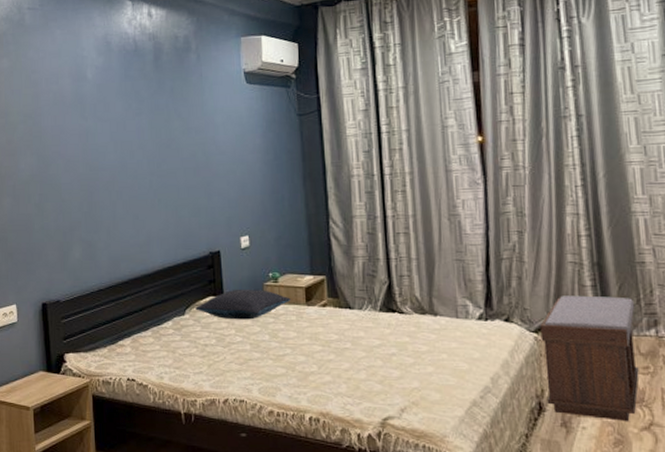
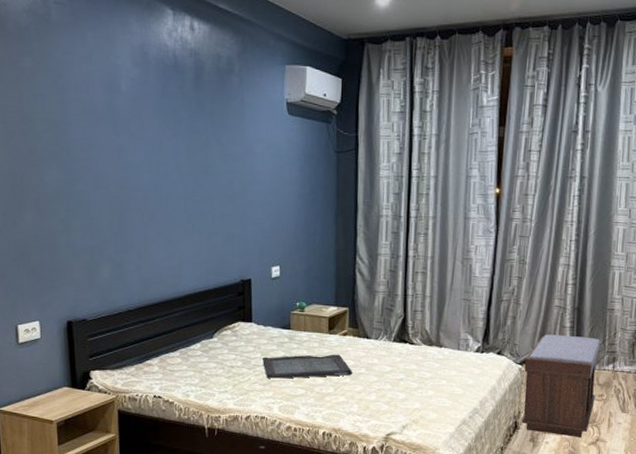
pillow: present [195,289,291,320] -> none [224,316,315,345]
serving tray: none [237,327,338,357] -> present [263,354,353,379]

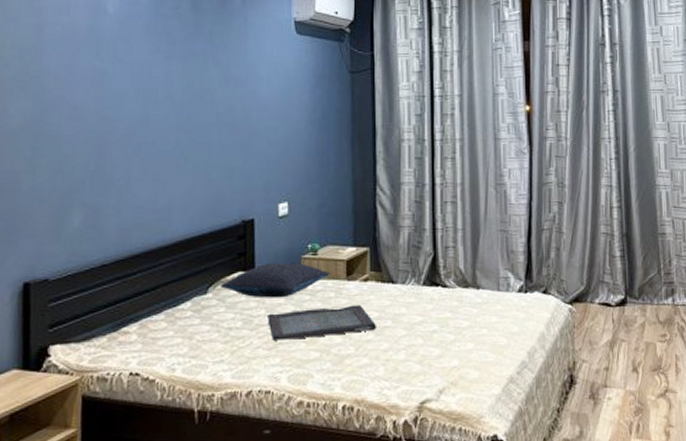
pillow: none [224,316,315,345] -> present [220,262,330,298]
bench: present [521,334,601,437] -> none [574,266,658,389]

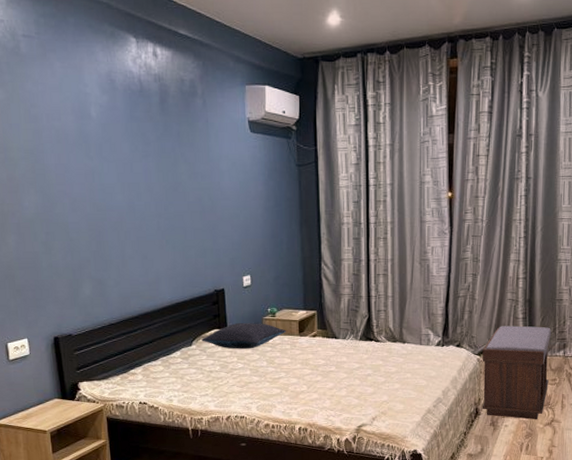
serving tray: present [268,304,377,340] -> none [239,354,324,380]
bench: none [574,266,658,389] -> present [482,325,552,419]

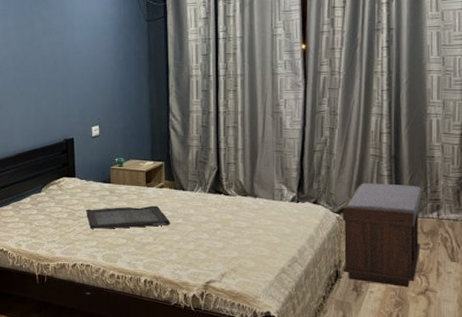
pillow: present [202,322,286,349] -> none [51,171,133,198]
serving tray: none [239,354,324,380] -> present [86,205,171,229]

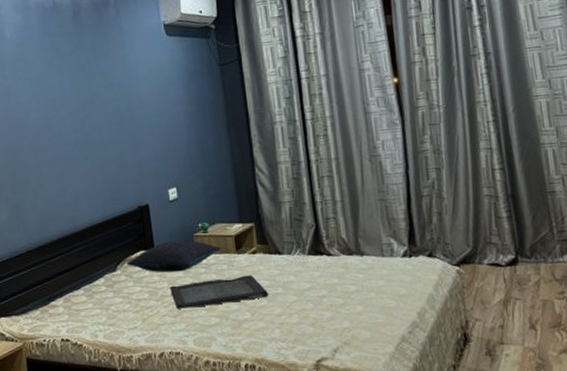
pillow: none [51,171,133,198] -> present [127,241,221,273]
bench: present [342,183,423,287] -> none [461,226,556,346]

